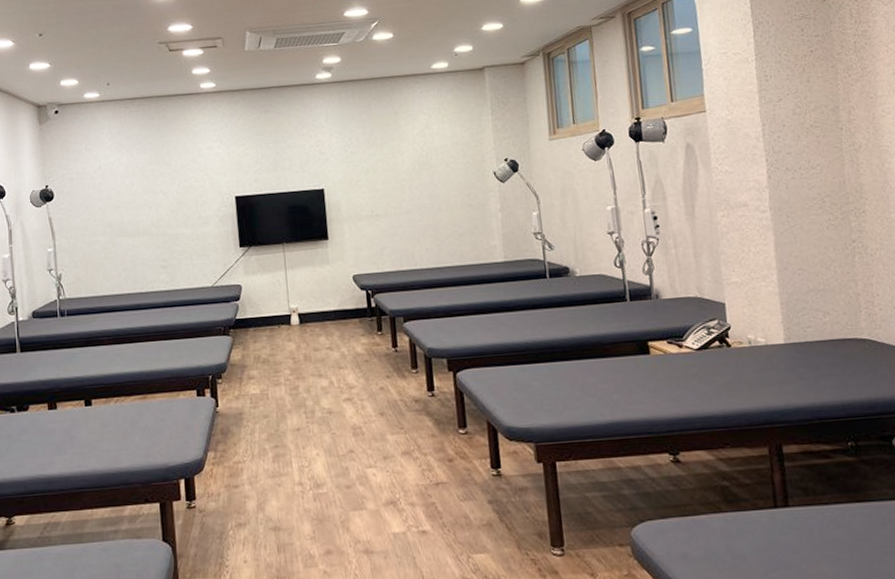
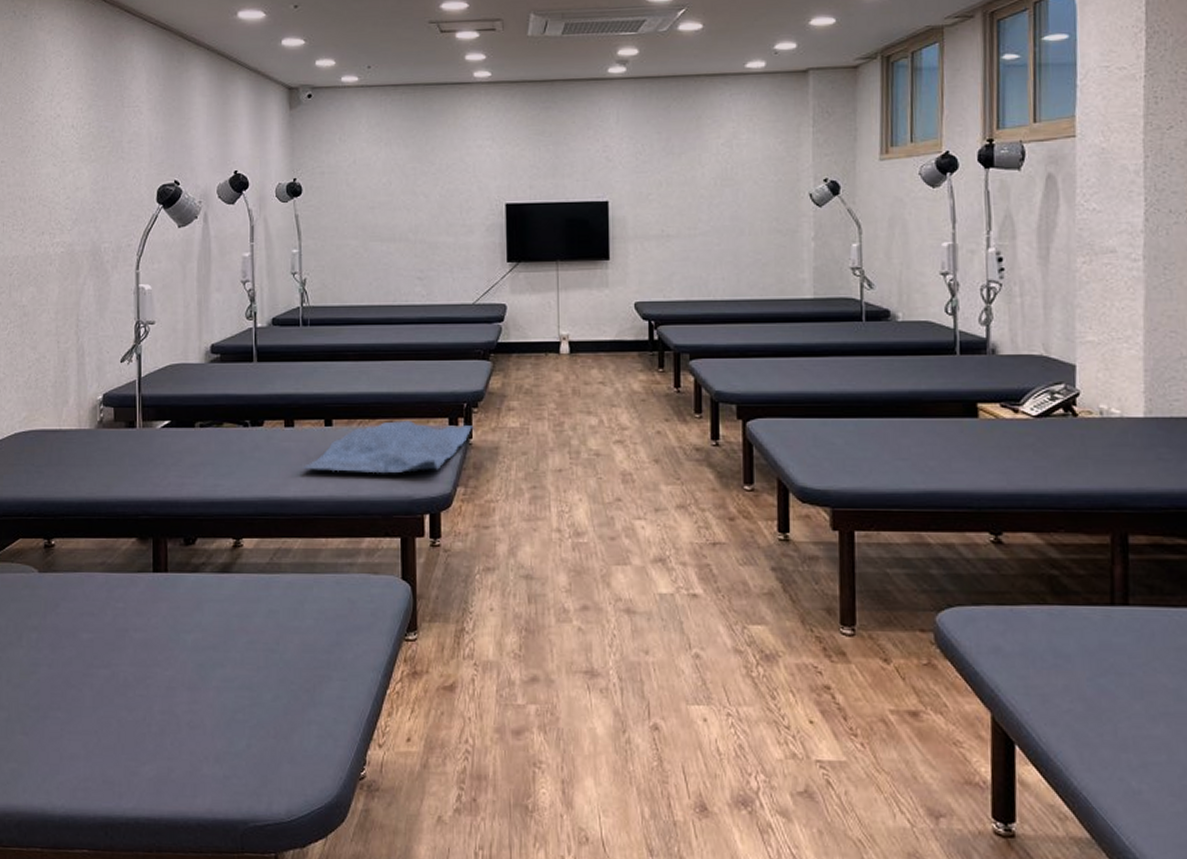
towel: none [66,394,221,448] -> present [302,419,475,474]

